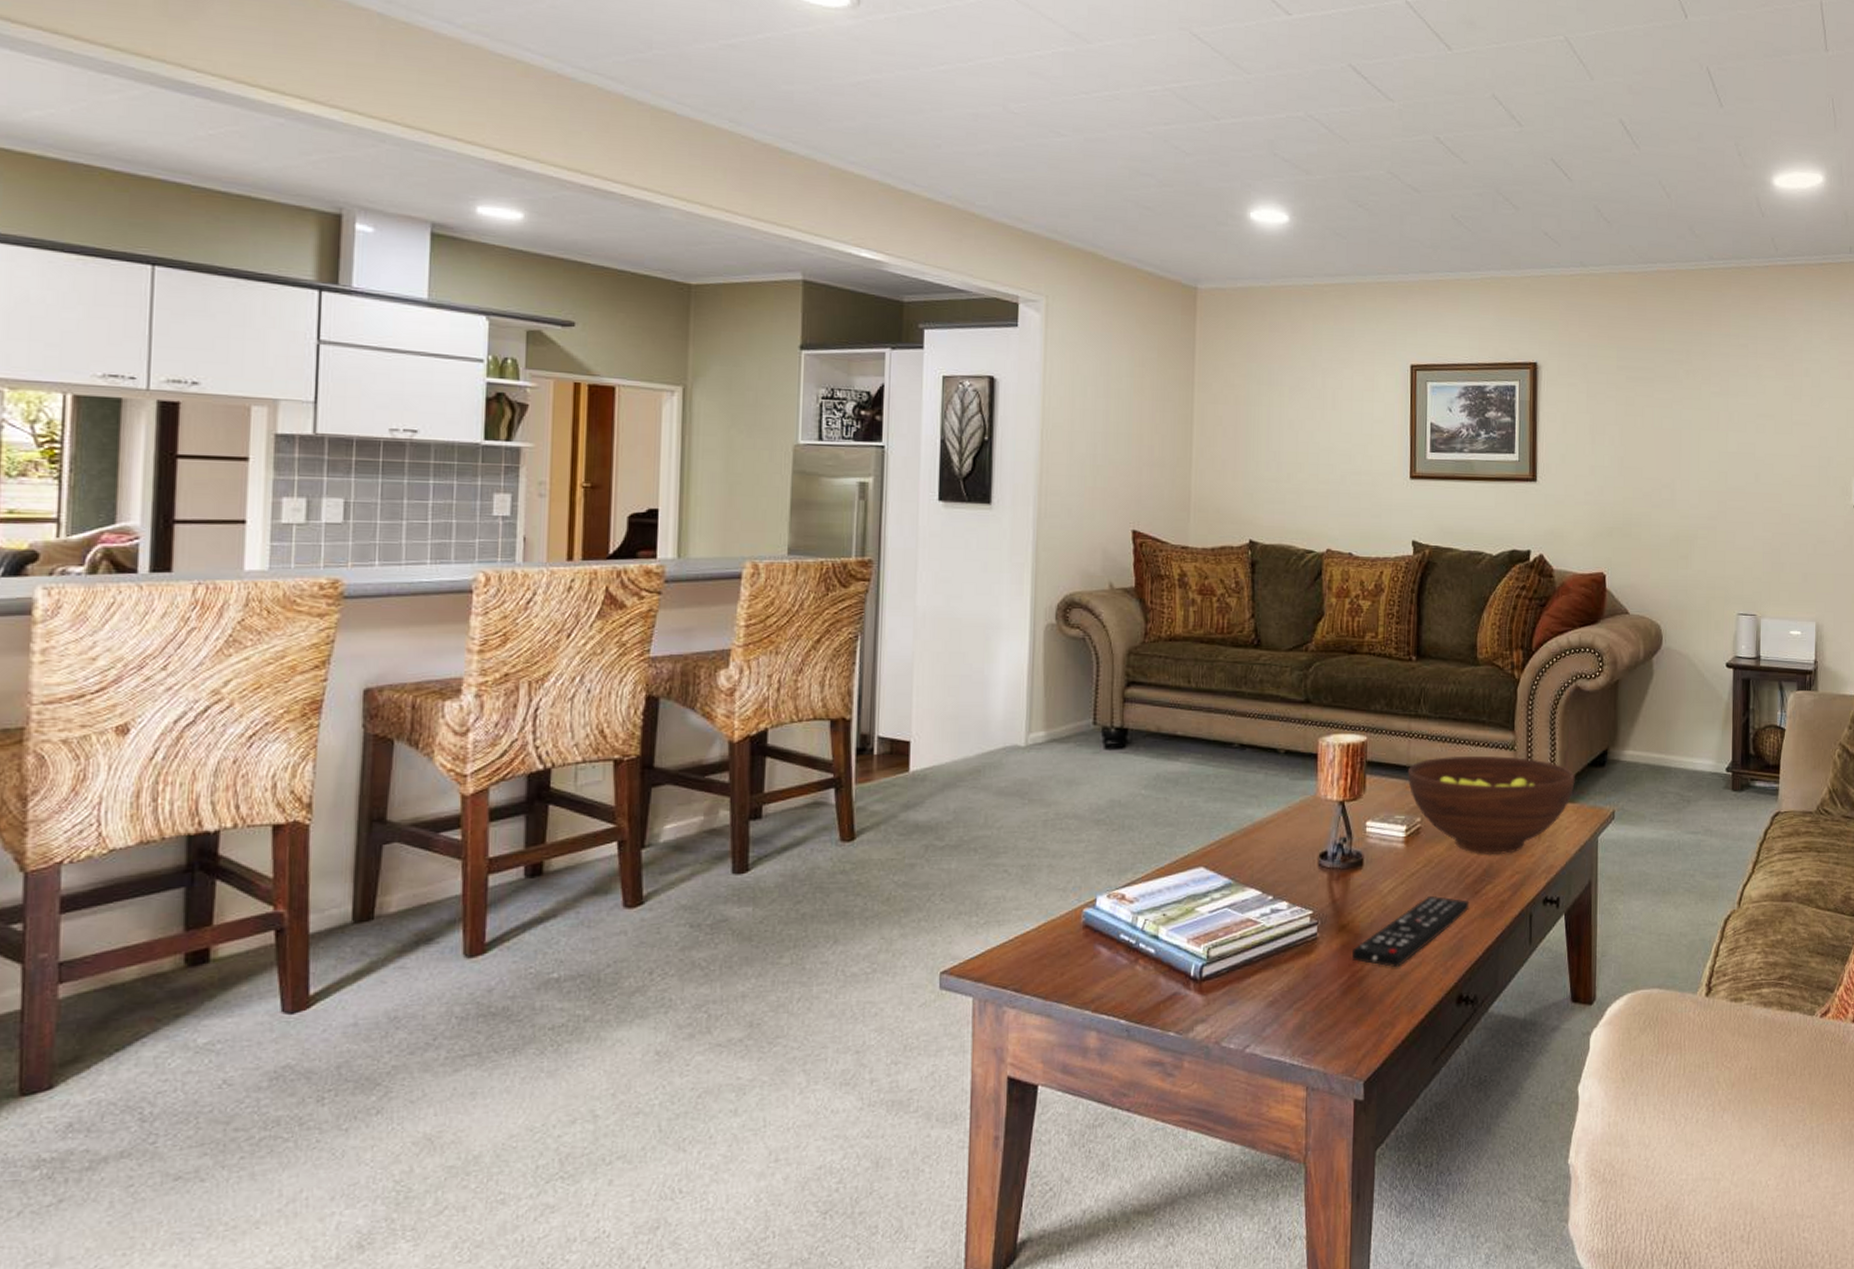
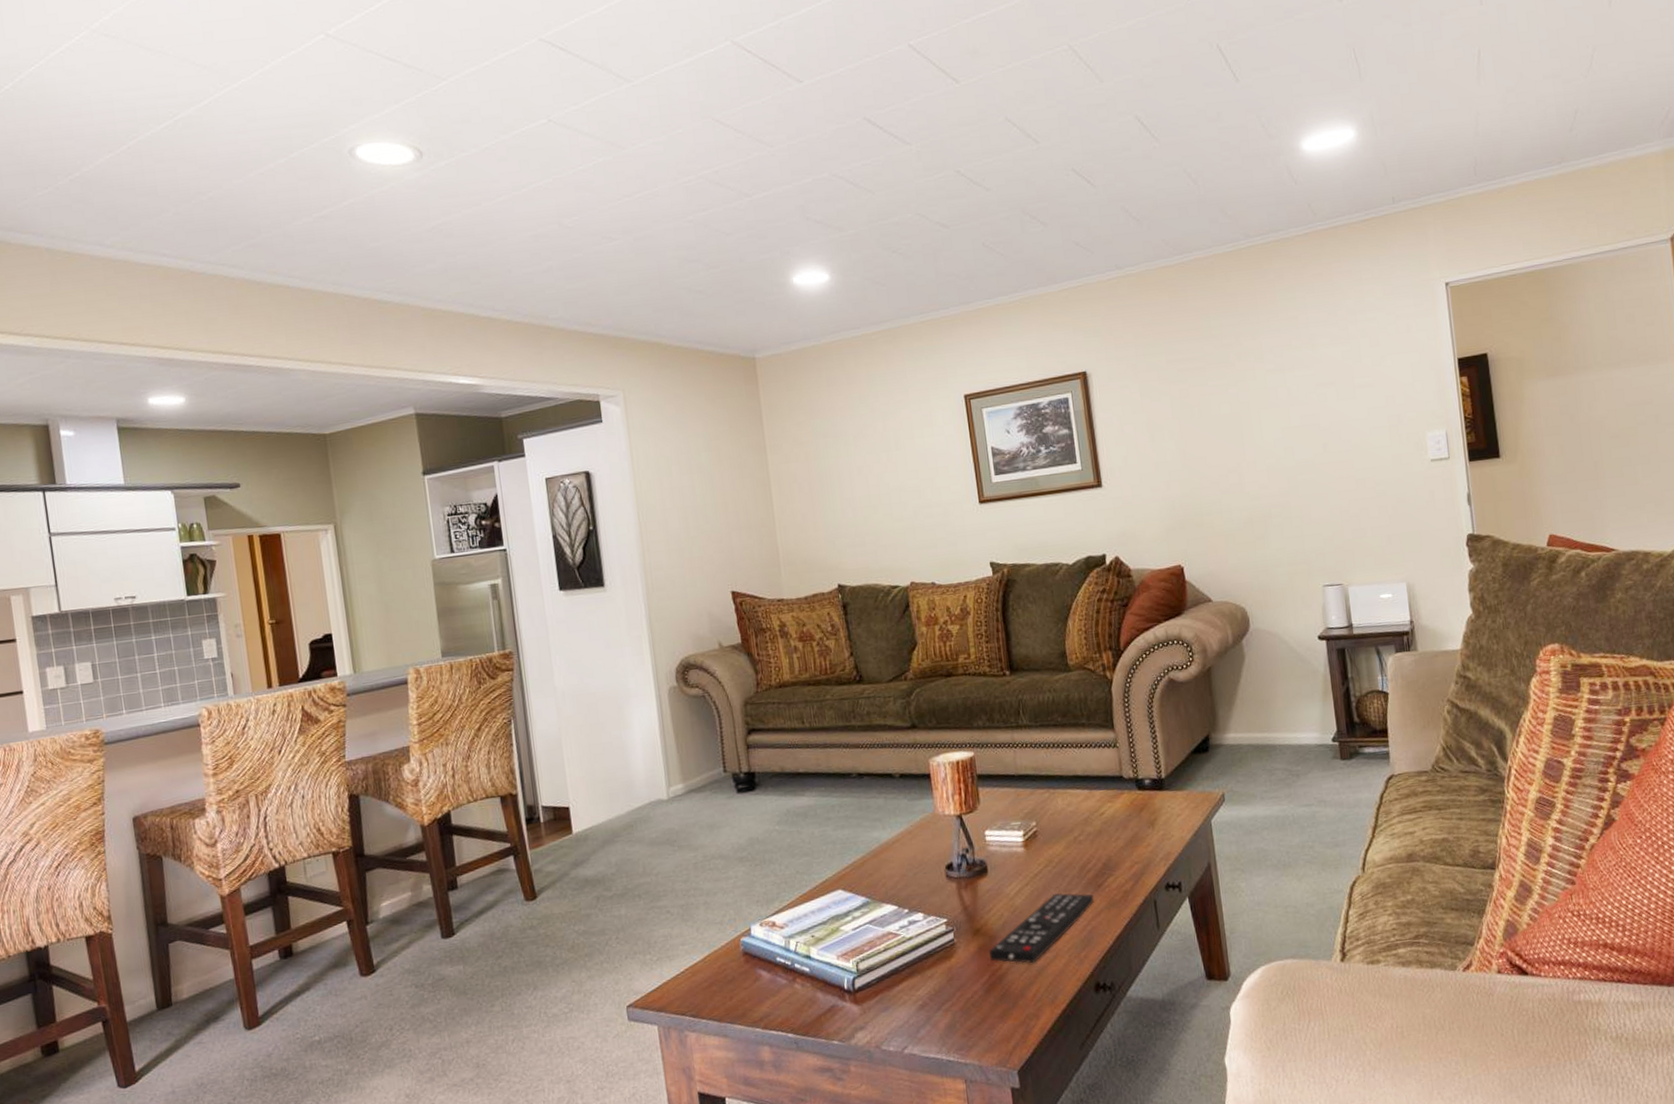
fruit bowl: present [1407,755,1575,856] -> none [1016,753,1181,850]

